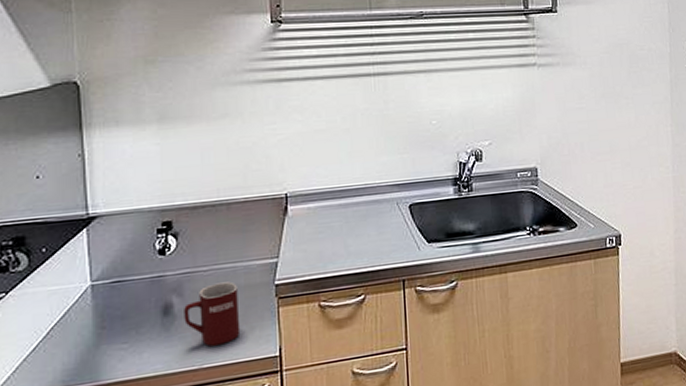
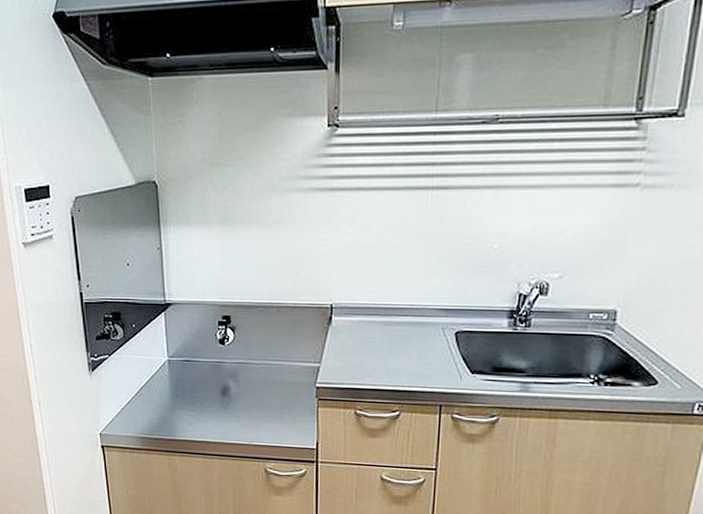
mug: present [184,281,241,347] -> none [239,376,284,429]

